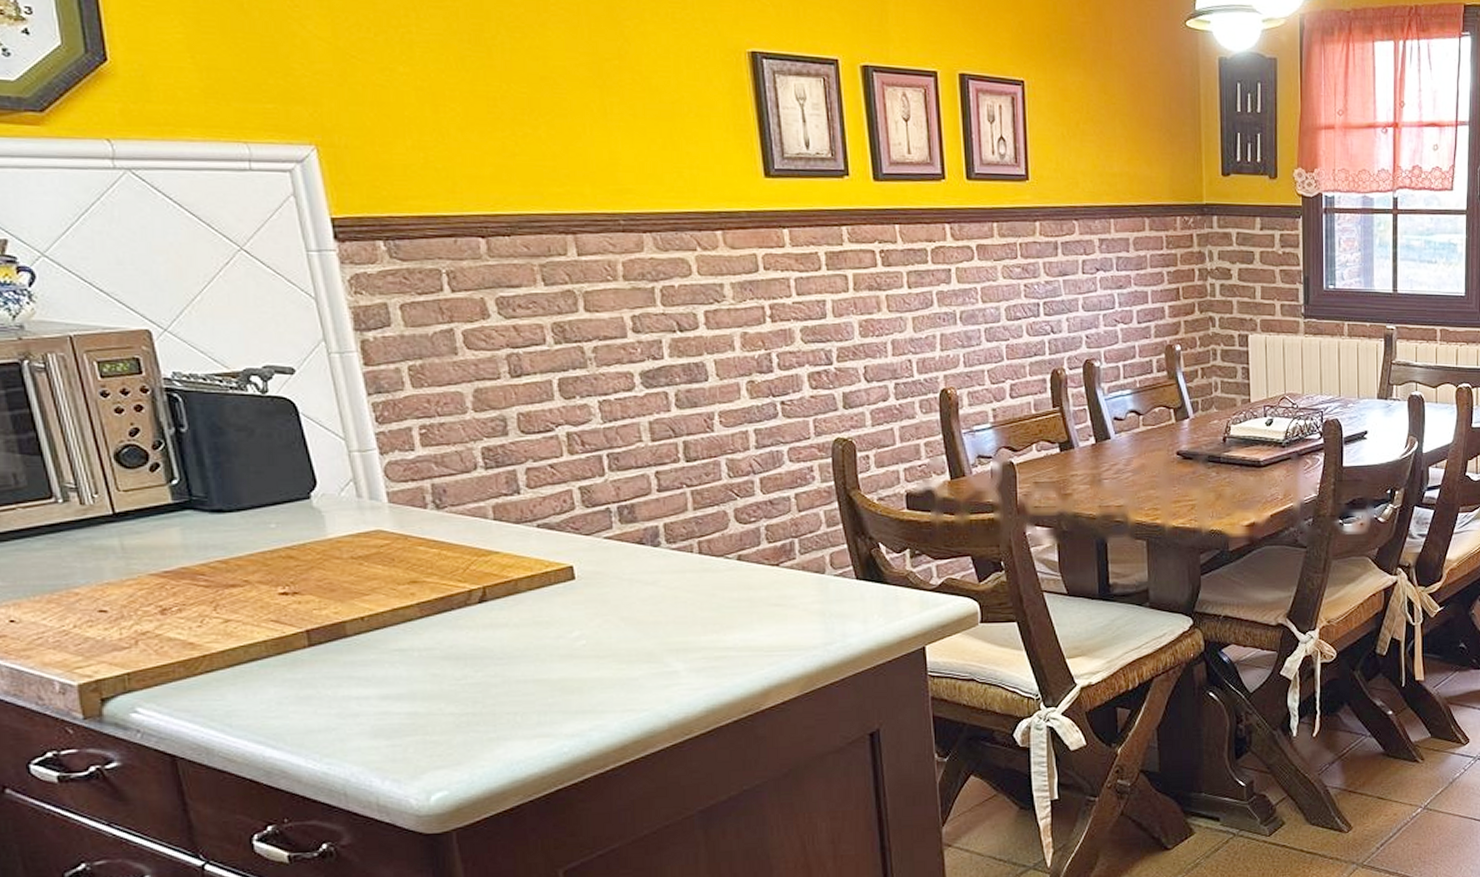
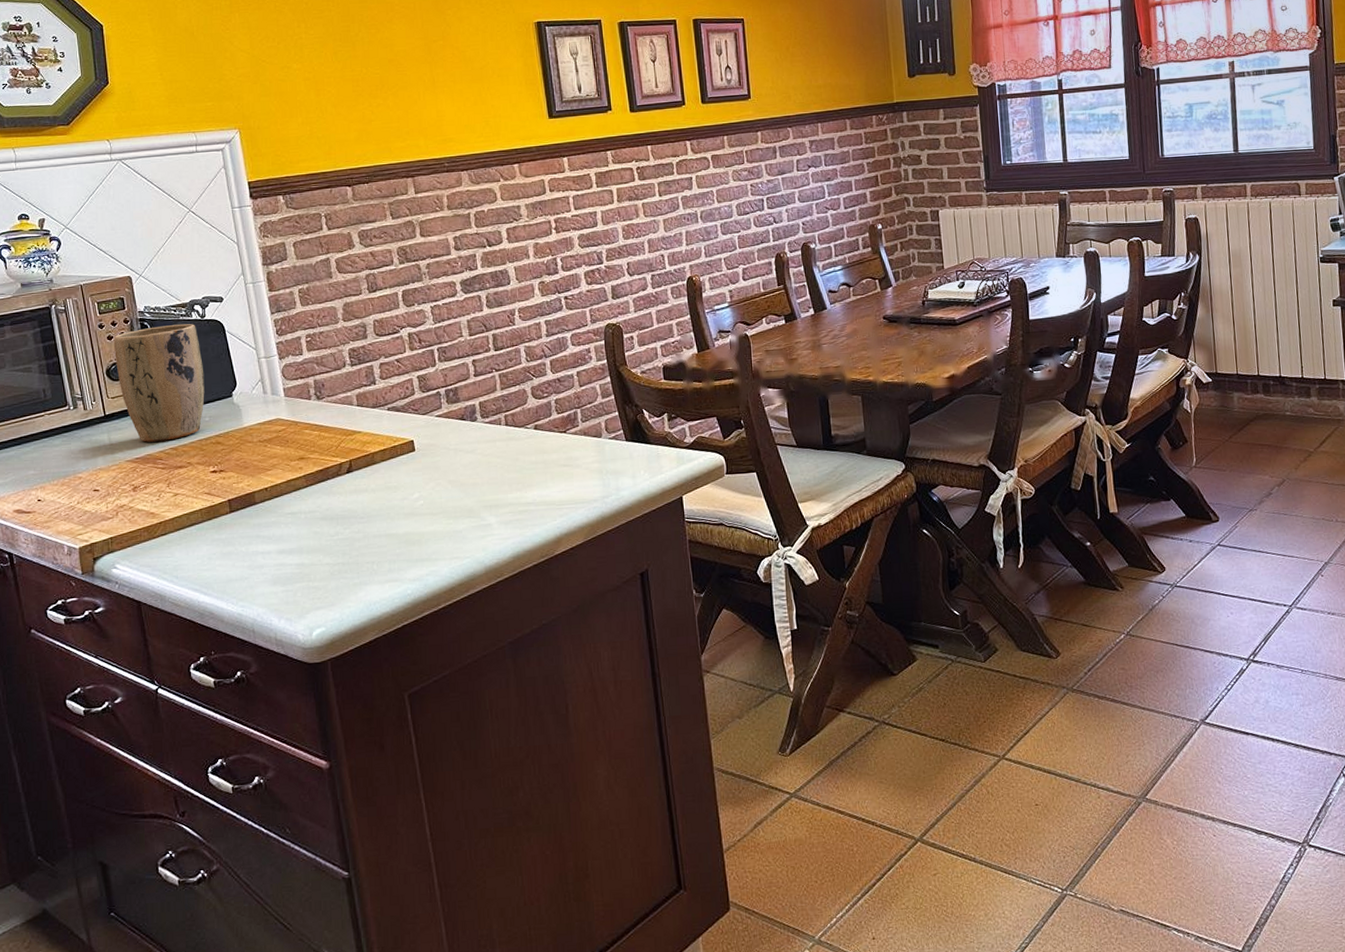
plant pot: none [124,399,269,552] -> present [113,323,205,442]

